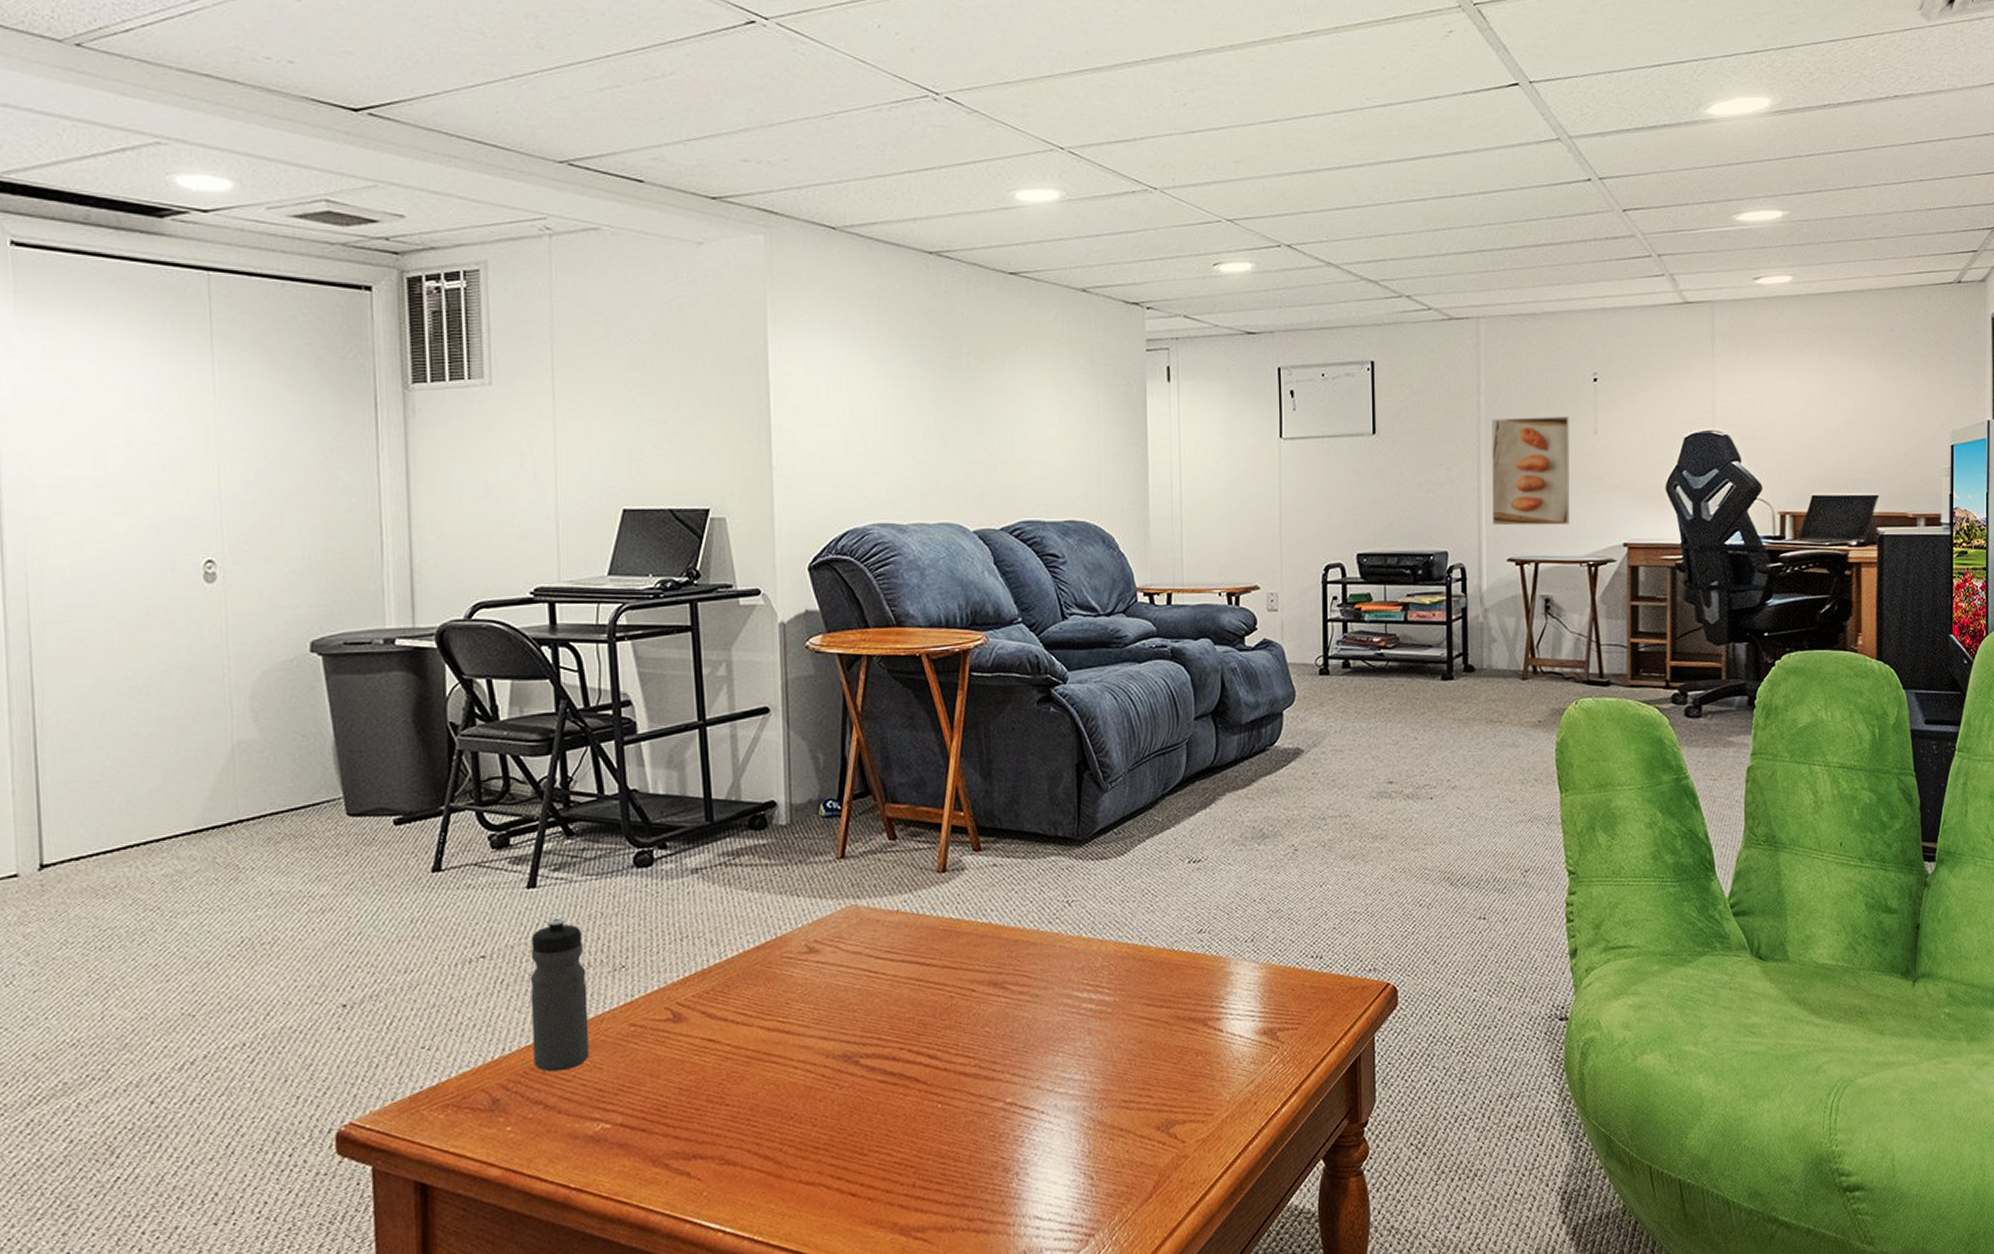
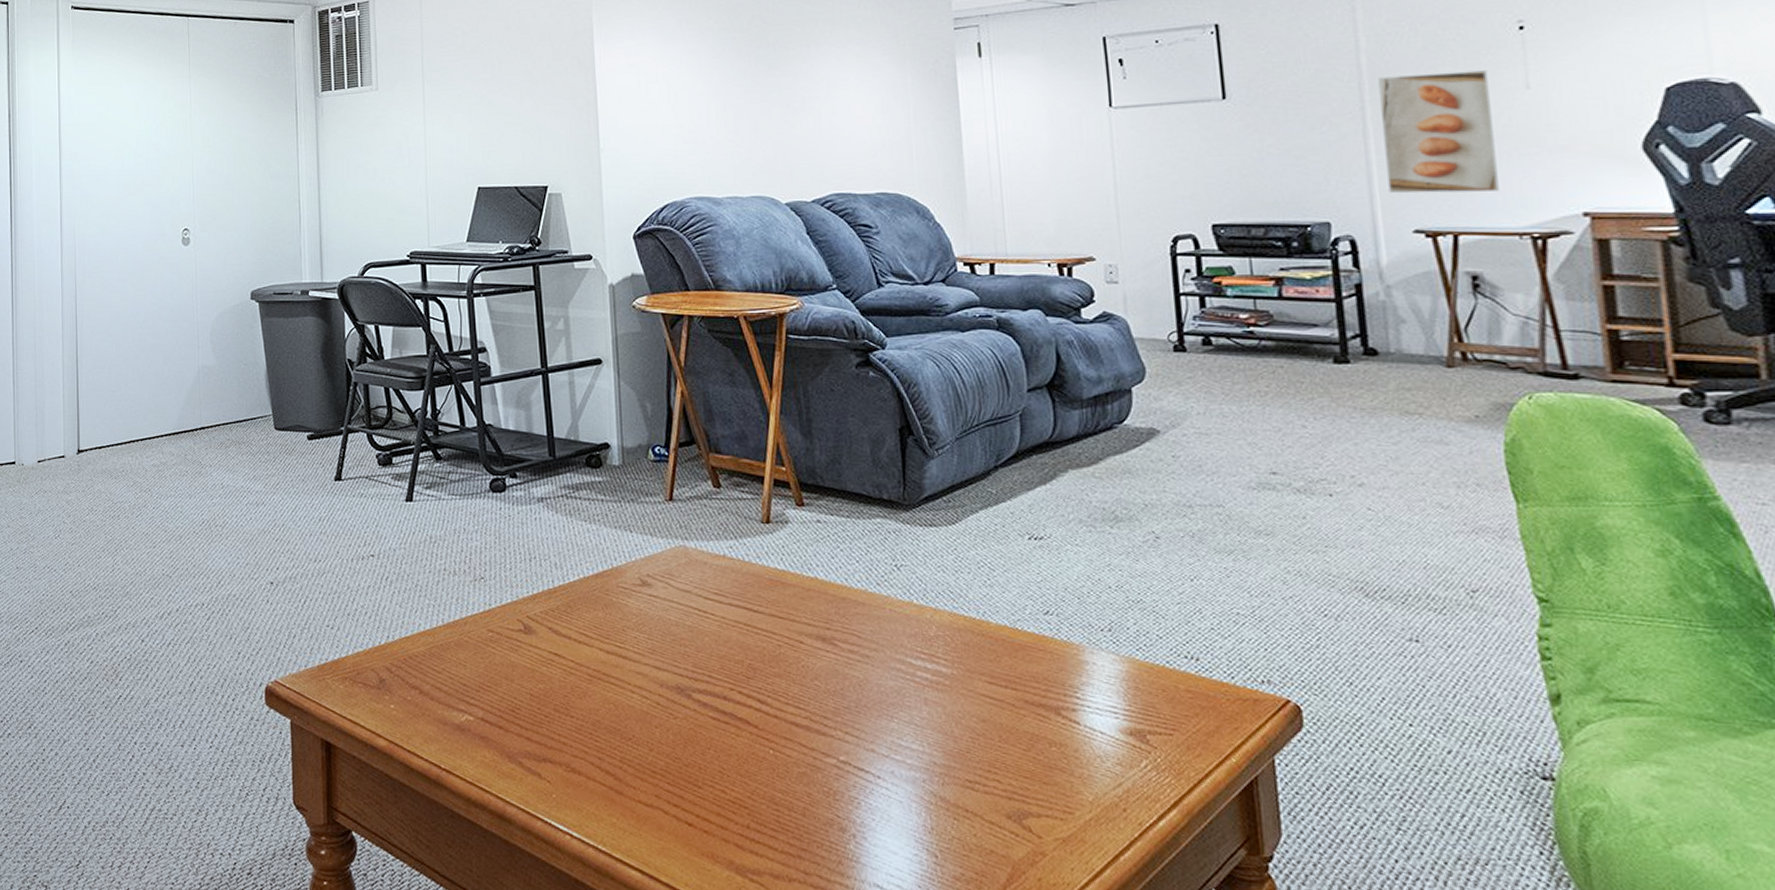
water bottle: present [530,918,590,1072] -> none [408,529,456,663]

